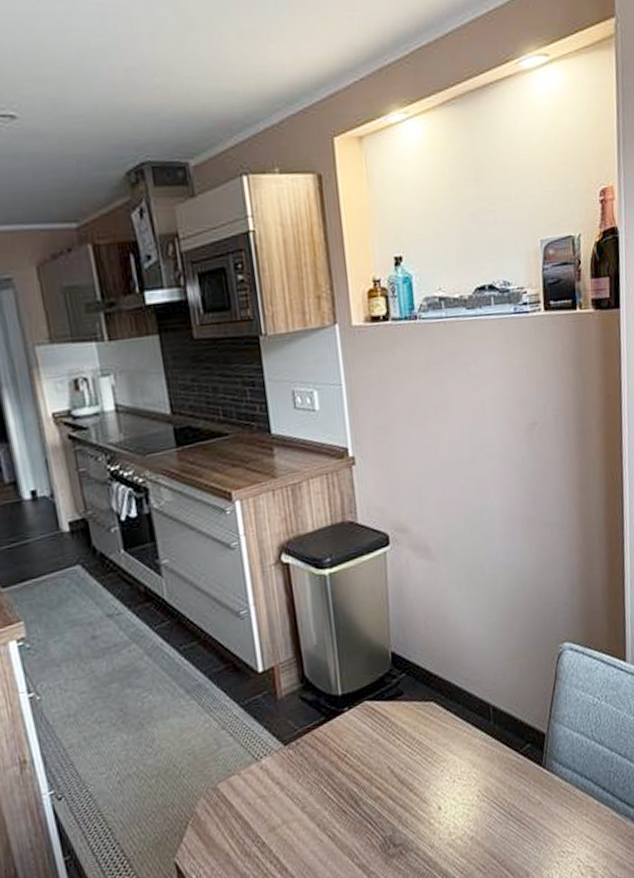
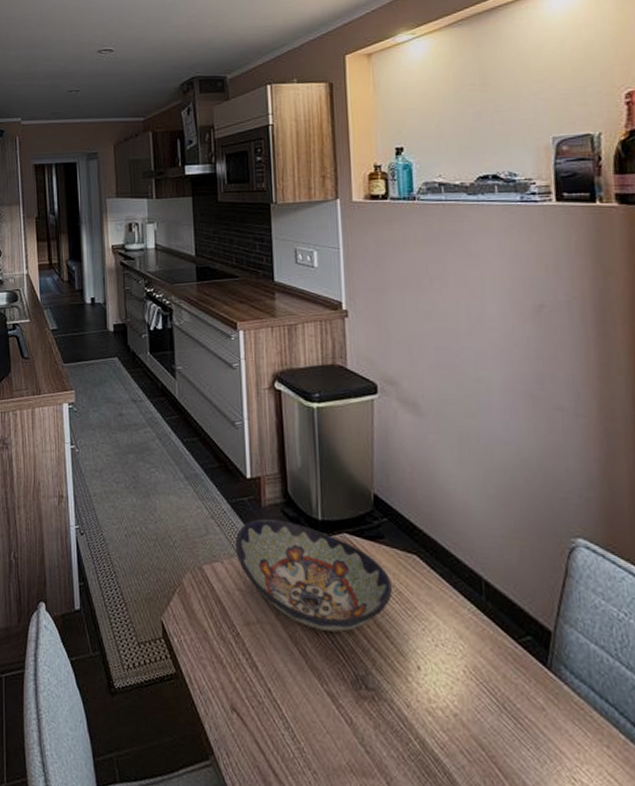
decorative bowl: none [251,705,413,809] -> present [235,518,392,632]

